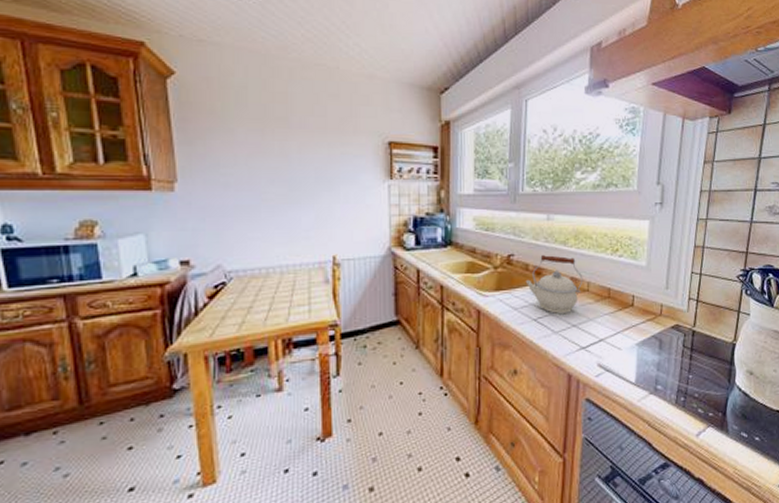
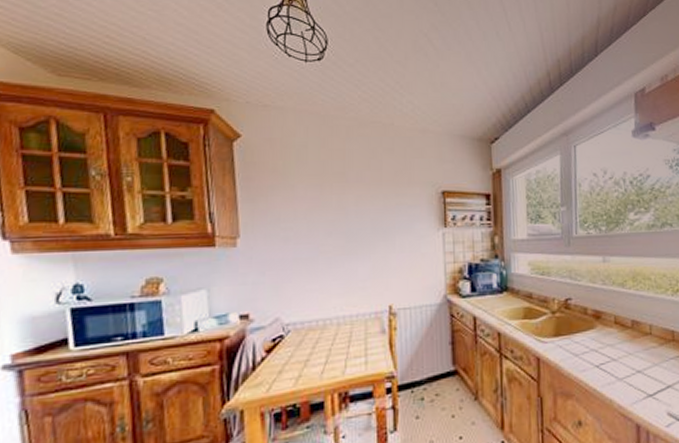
kettle: present [525,255,583,313] -> none [585,298,645,359]

